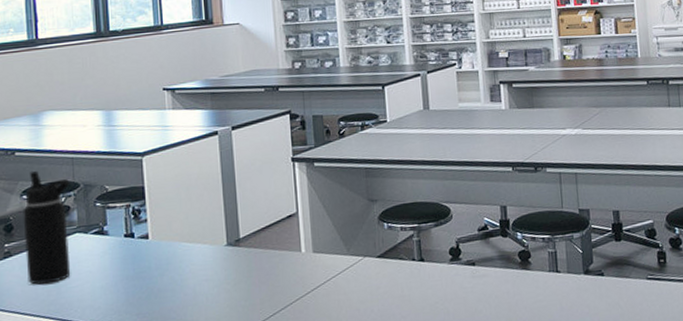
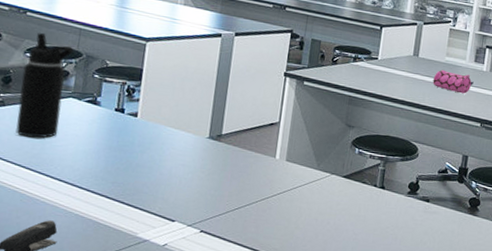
pencil case: none [450,117,495,140] -> present [433,69,474,94]

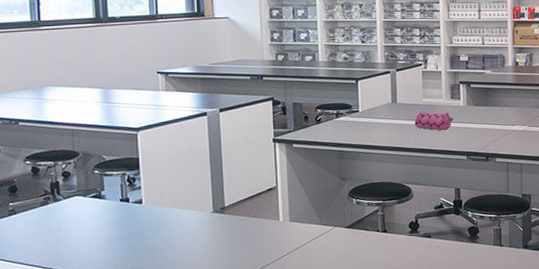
water bottle: present [15,32,74,138] -> none [26,139,71,240]

